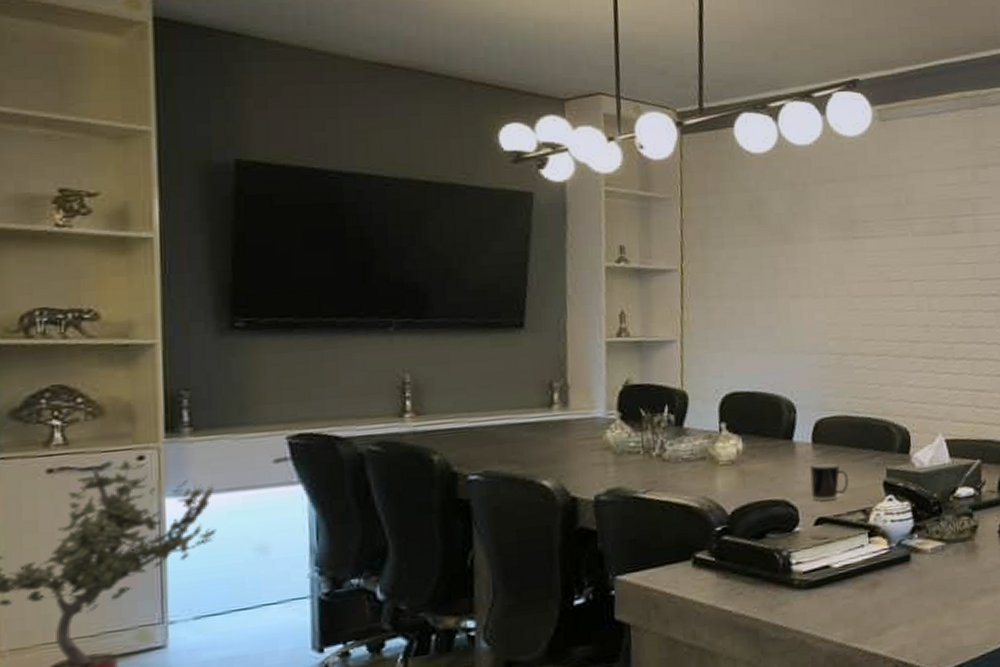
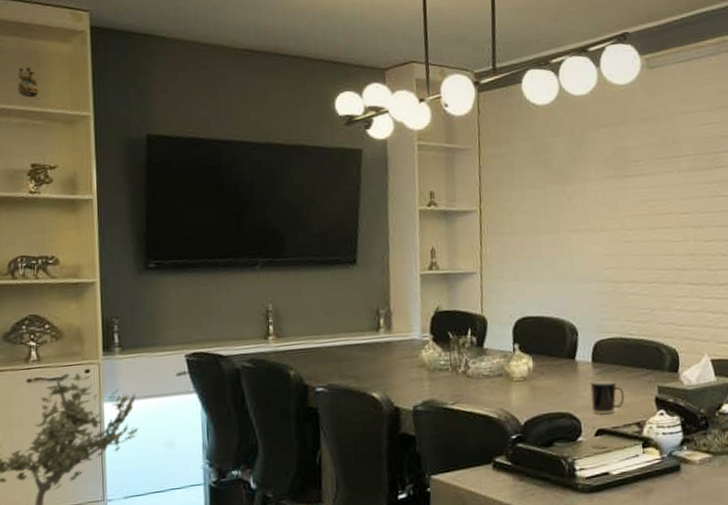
decorative figurine: none [39,62,73,102] -> present [17,67,39,98]

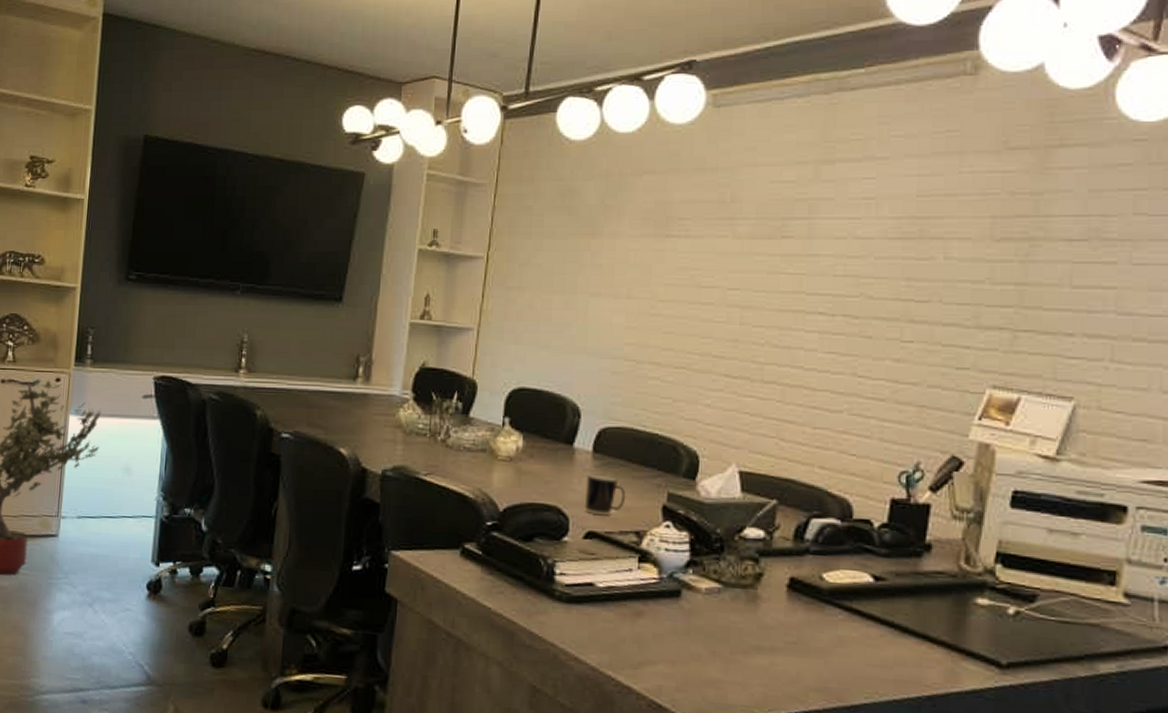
decorative figurine: present [17,67,39,98] -> none [26,52,46,85]

